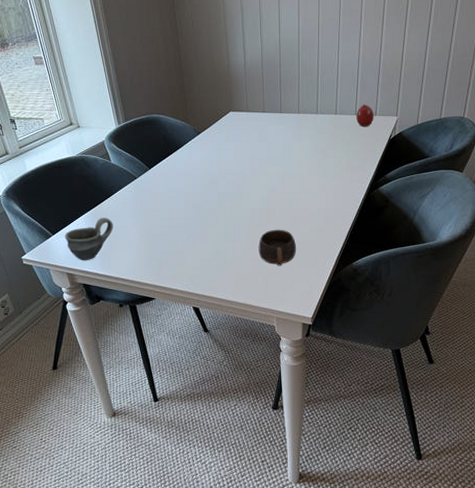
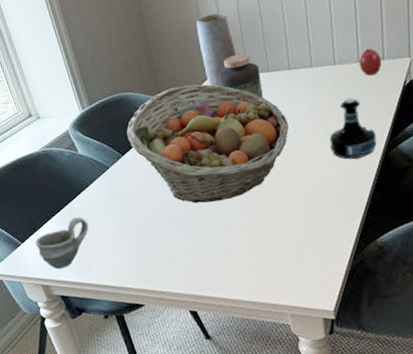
fruit basket: none [156,116,293,217] -> present [127,84,290,204]
vase: none [225,56,256,121] -> present [196,12,237,87]
jar: none [239,95,274,135] -> present [218,54,263,99]
cup: present [258,229,296,266] -> none [259,208,306,253]
tequila bottle: none [324,143,362,194] -> present [329,97,377,159]

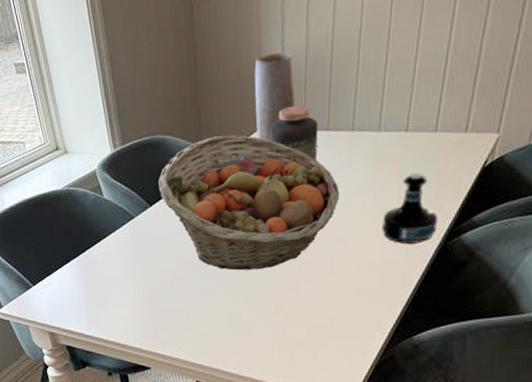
cup: present [35,217,89,270] -> none [47,266,104,319]
fruit: present [359,48,382,76] -> none [436,116,464,149]

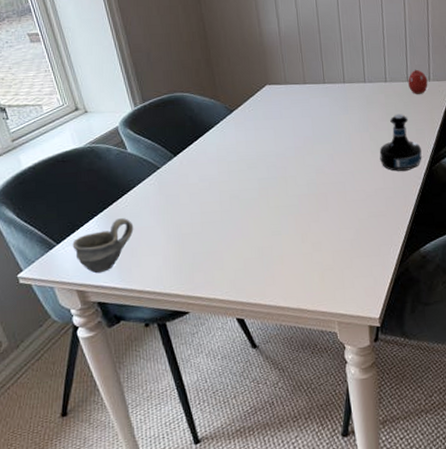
cup: none [47,266,104,319] -> present [72,218,134,274]
fruit basket: present [159,136,340,270] -> none [181,90,343,208]
vase: present [254,52,296,142] -> none [257,23,295,95]
jar: present [270,106,319,161] -> none [276,64,319,109]
fruit: none [436,116,464,149] -> present [408,69,428,94]

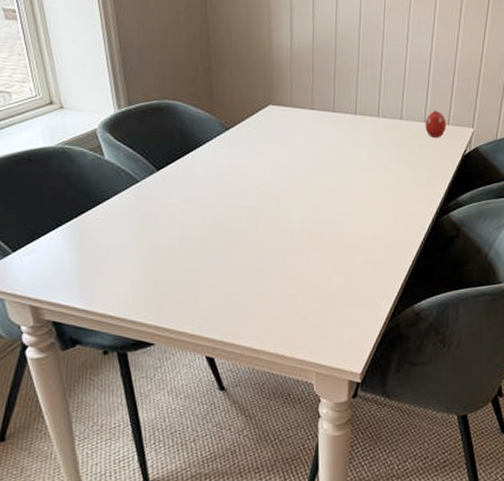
cup: present [72,218,134,274] -> none [30,232,103,290]
tequila bottle: present [379,114,422,171] -> none [384,156,430,219]

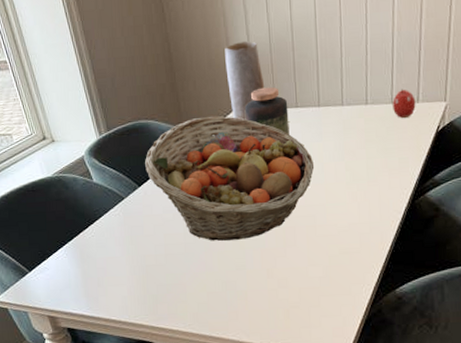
fruit basket: none [167,107,346,240] -> present [145,116,315,241]
vase: none [265,36,304,118] -> present [225,40,265,121]
jar: none [280,86,325,139] -> present [244,87,290,135]

